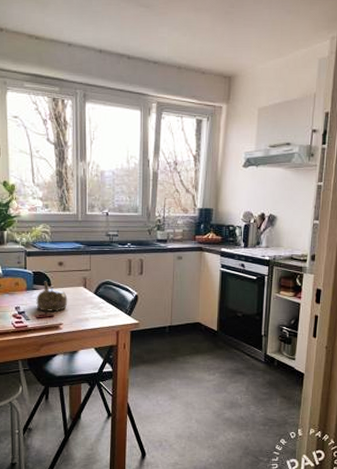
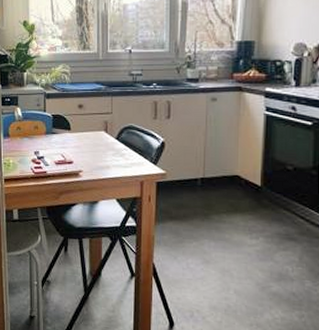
teapot: present [36,281,68,312] -> none [55,125,88,158]

